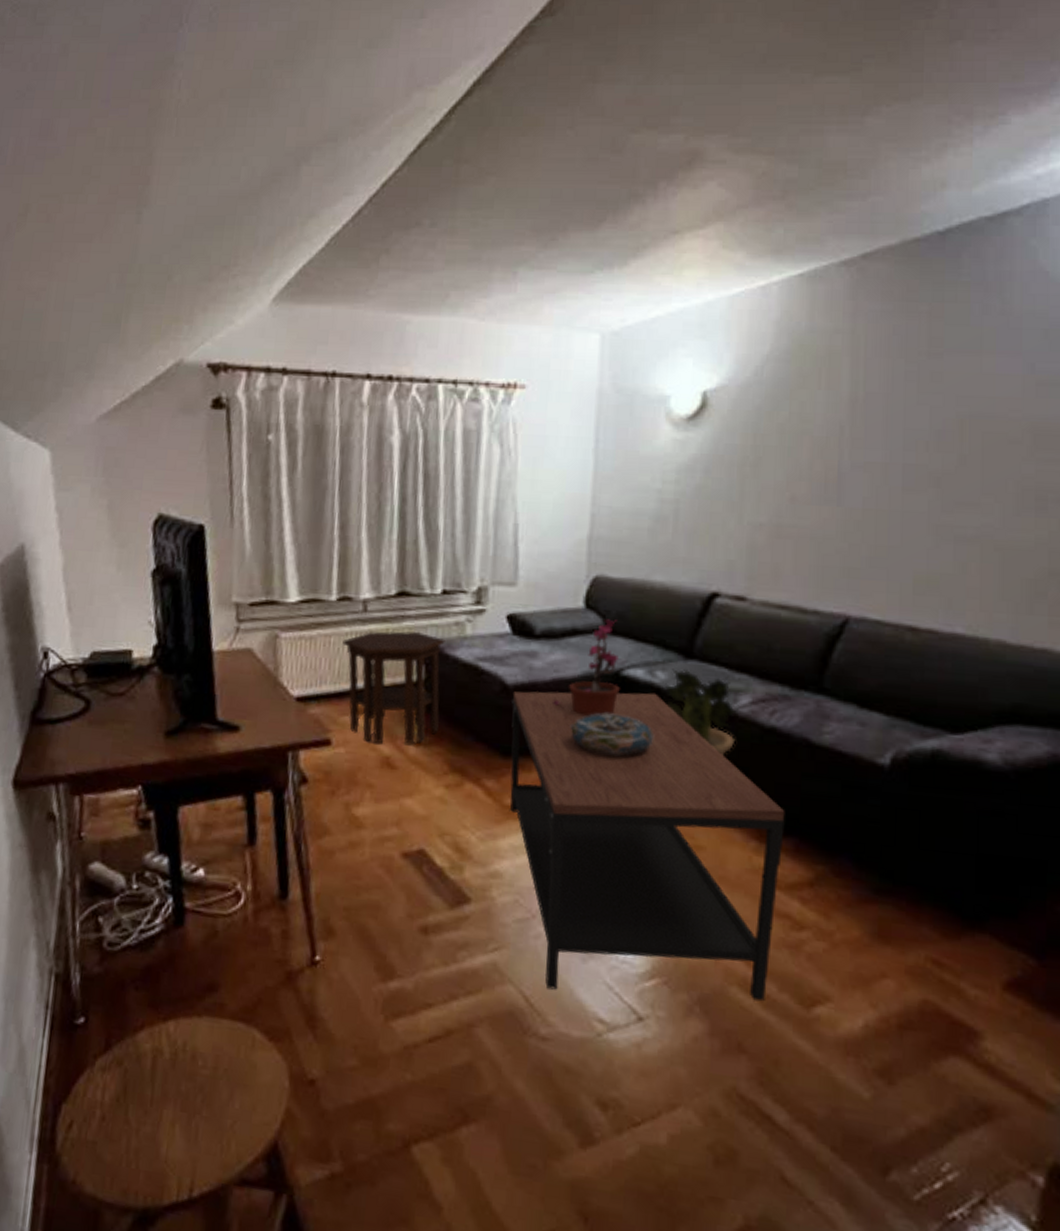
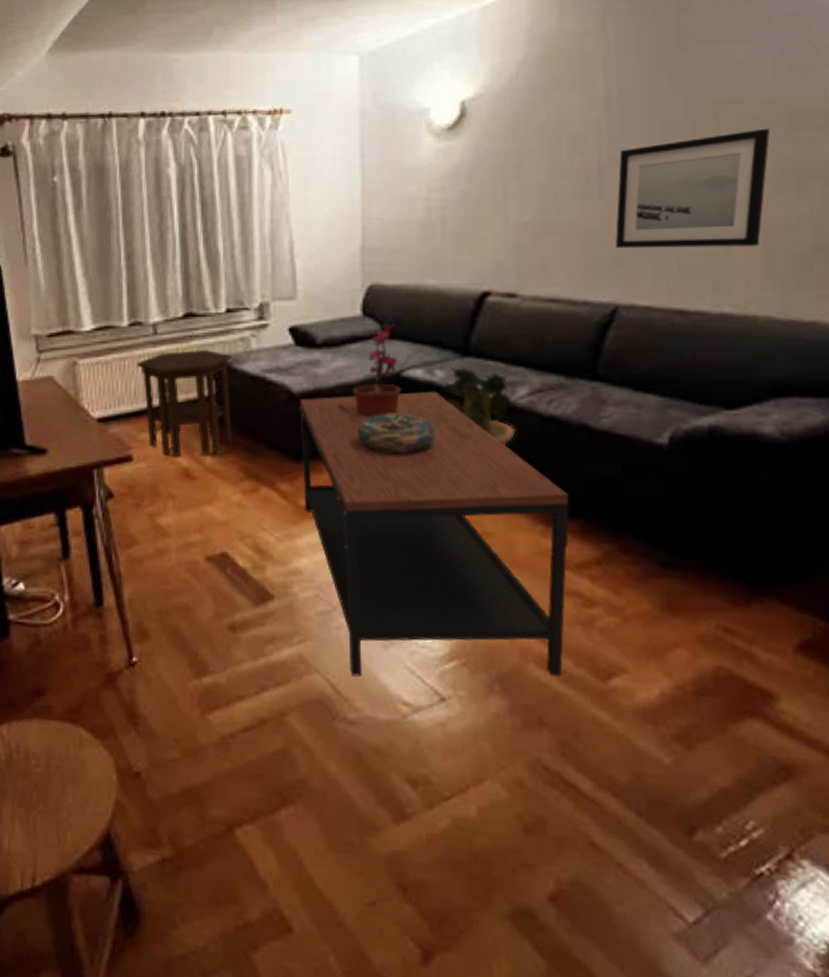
wall art: none [849,445,1013,567] -> present [615,128,770,249]

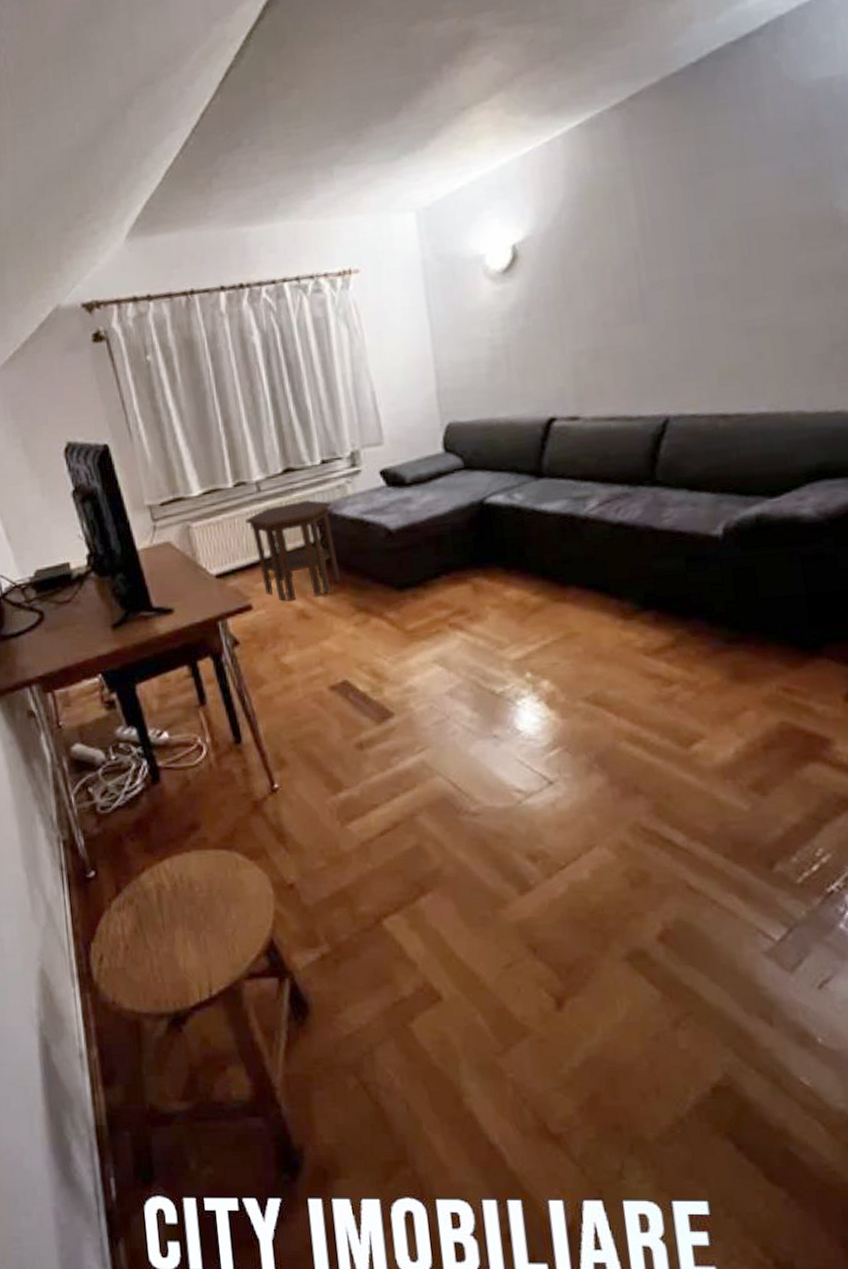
coffee table: present [299,391,570,677] -> none [396,512,650,774]
potted plant: present [338,324,401,417] -> none [432,457,486,544]
decorative bowl: present [356,413,438,453] -> none [449,536,522,573]
potted plant: present [443,365,517,446] -> none [522,487,590,554]
wall art: present [615,128,770,249] -> none [657,241,787,366]

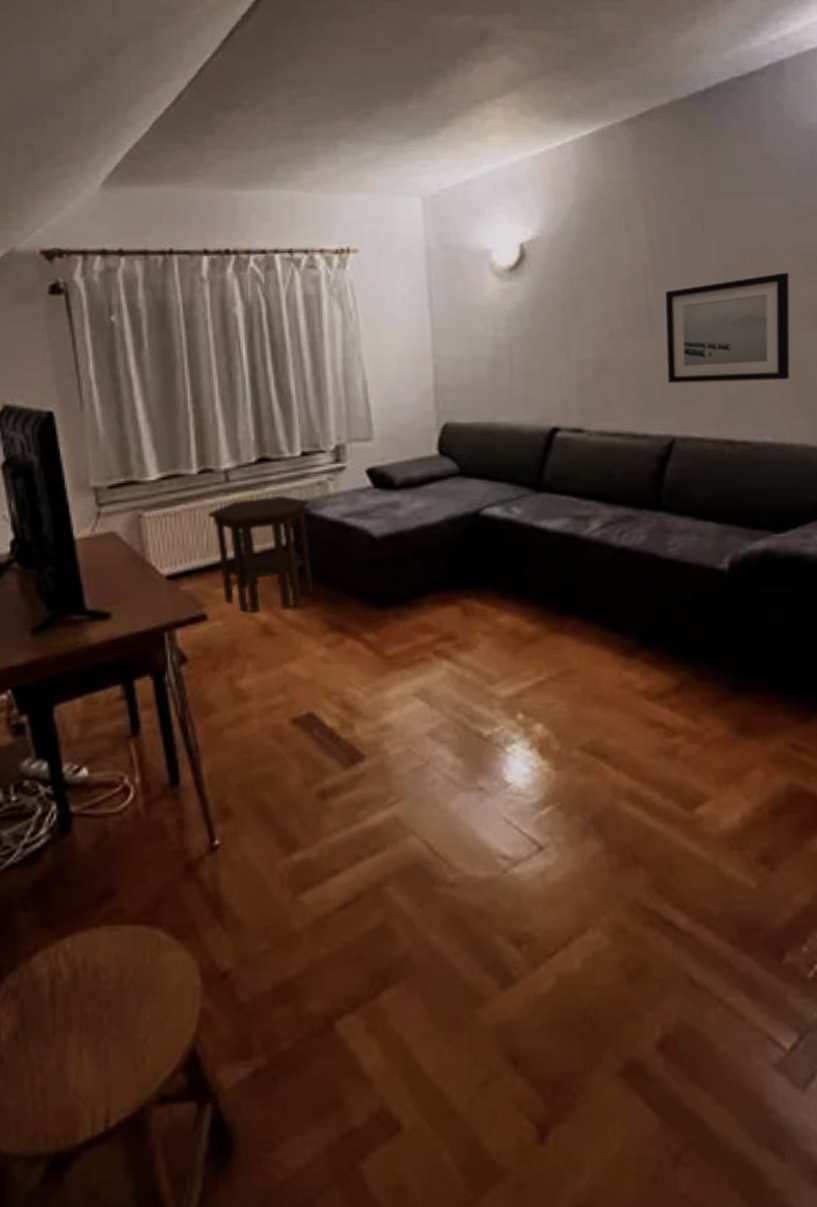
wall art: none [657,241,787,366] -> present [665,272,790,384]

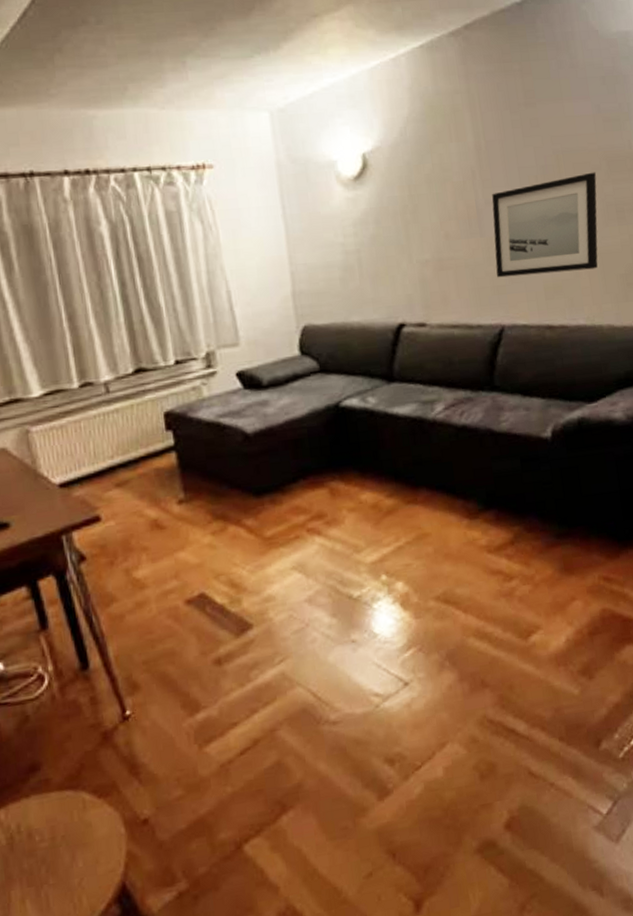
side table: present [208,496,314,612] -> none [92,402,196,510]

